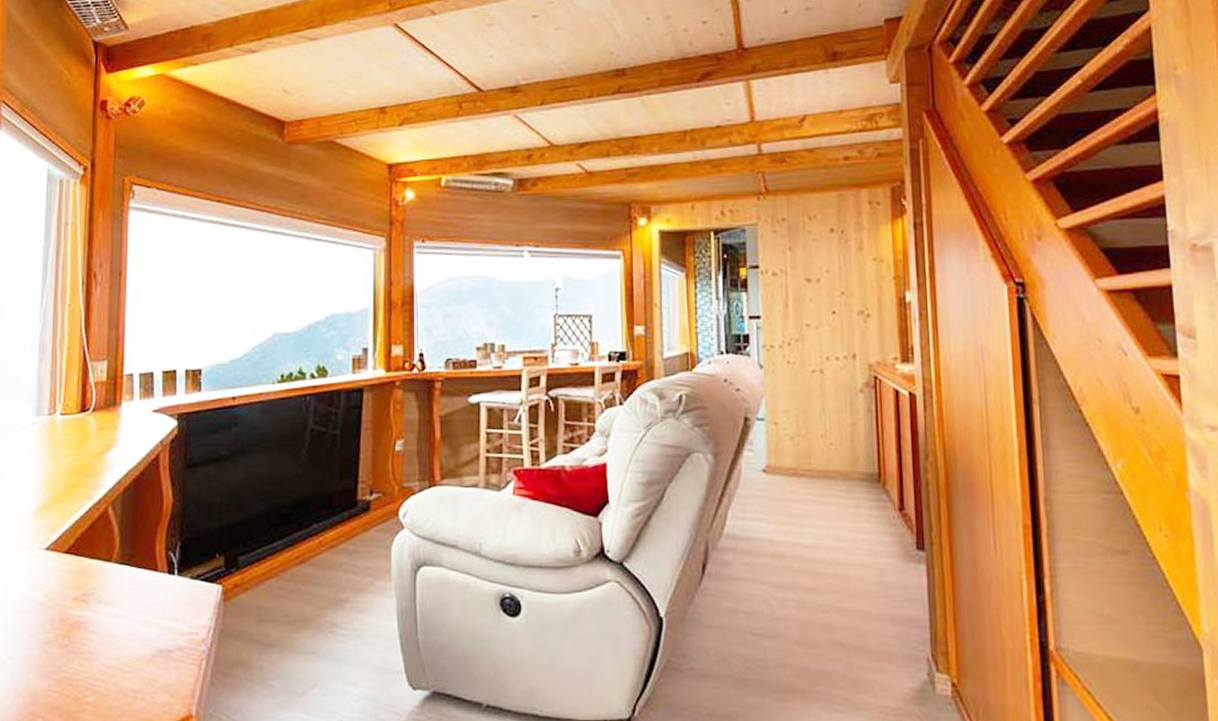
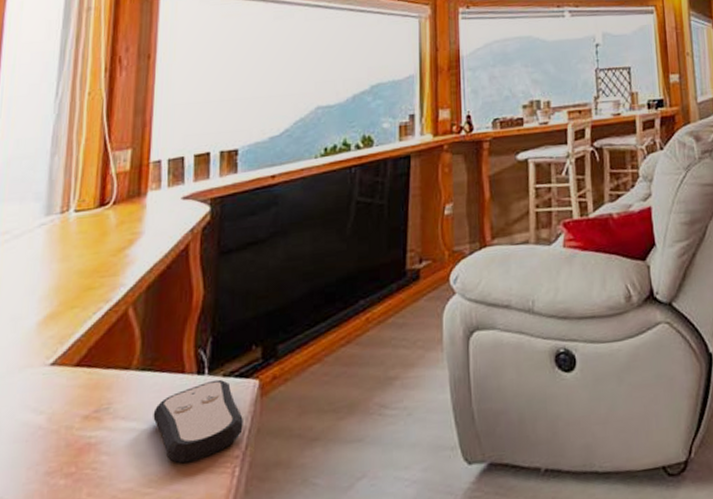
remote control: none [131,581,208,651] -> present [153,379,243,464]

